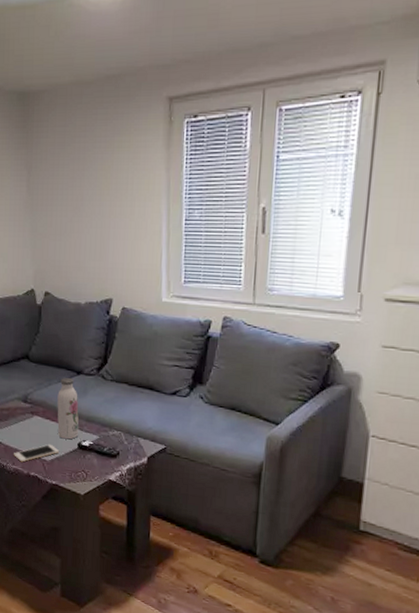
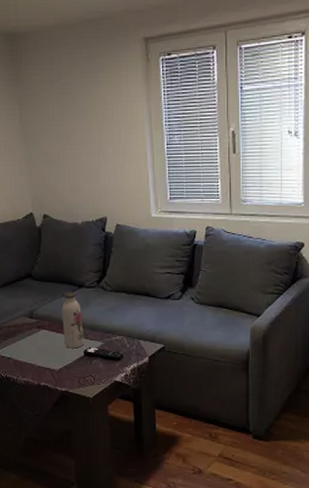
cell phone: present [14,444,59,463] -> none [23,354,66,374]

